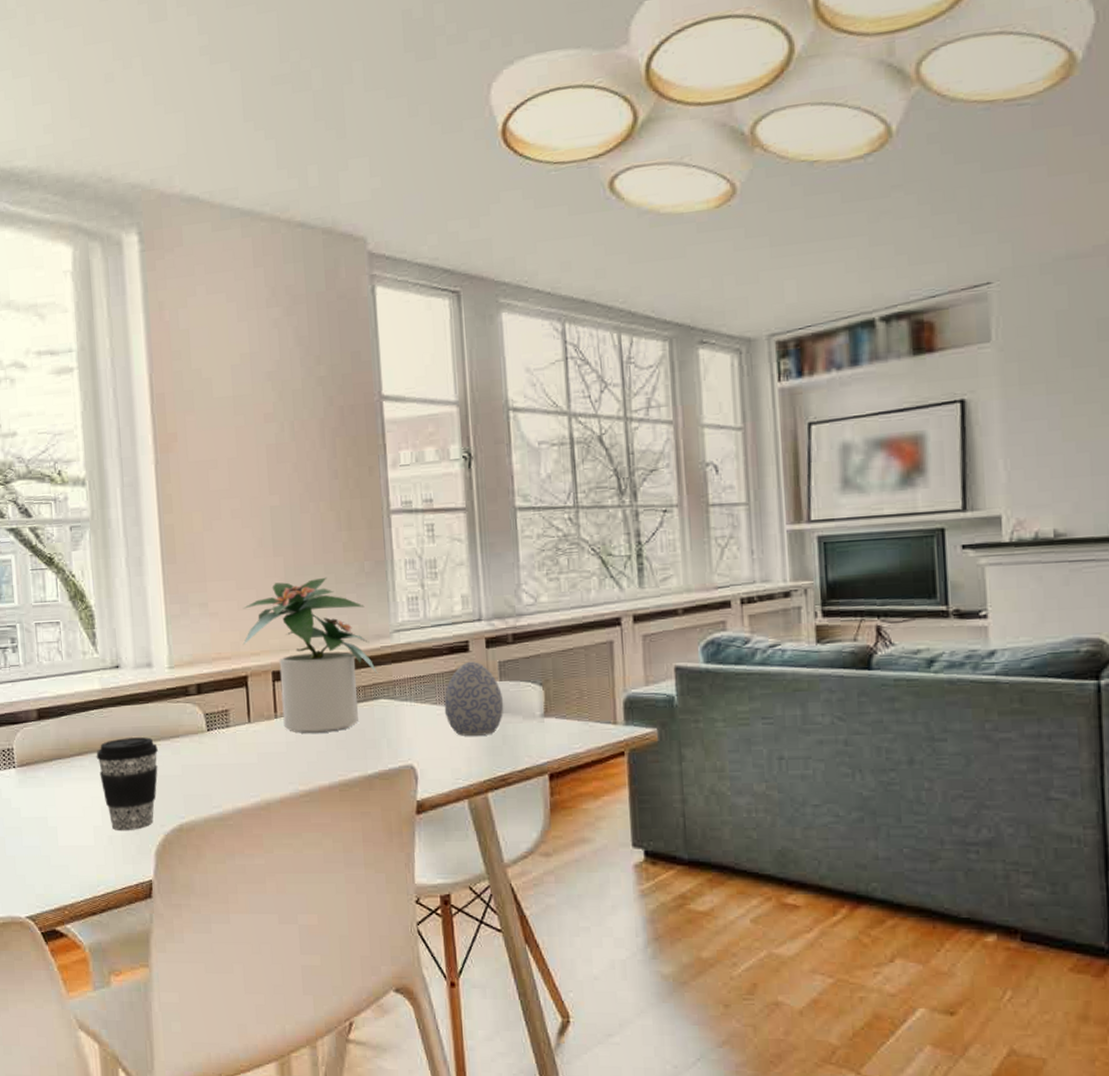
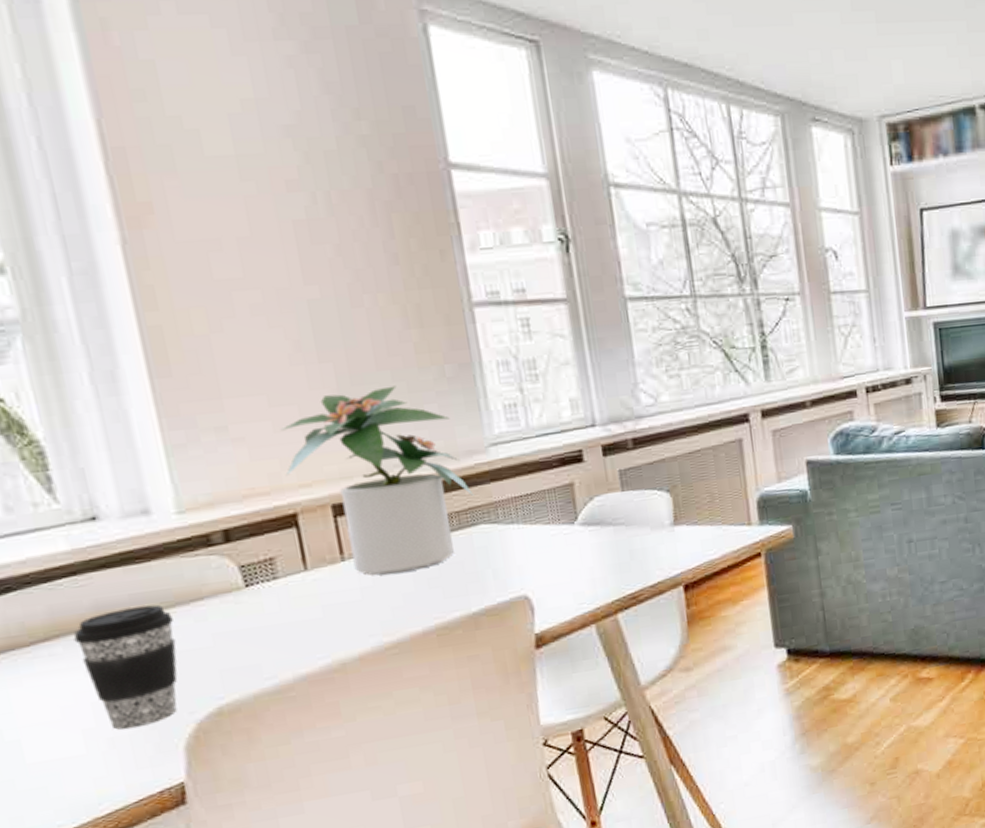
decorative egg: present [444,661,504,737] -> none [558,472,629,556]

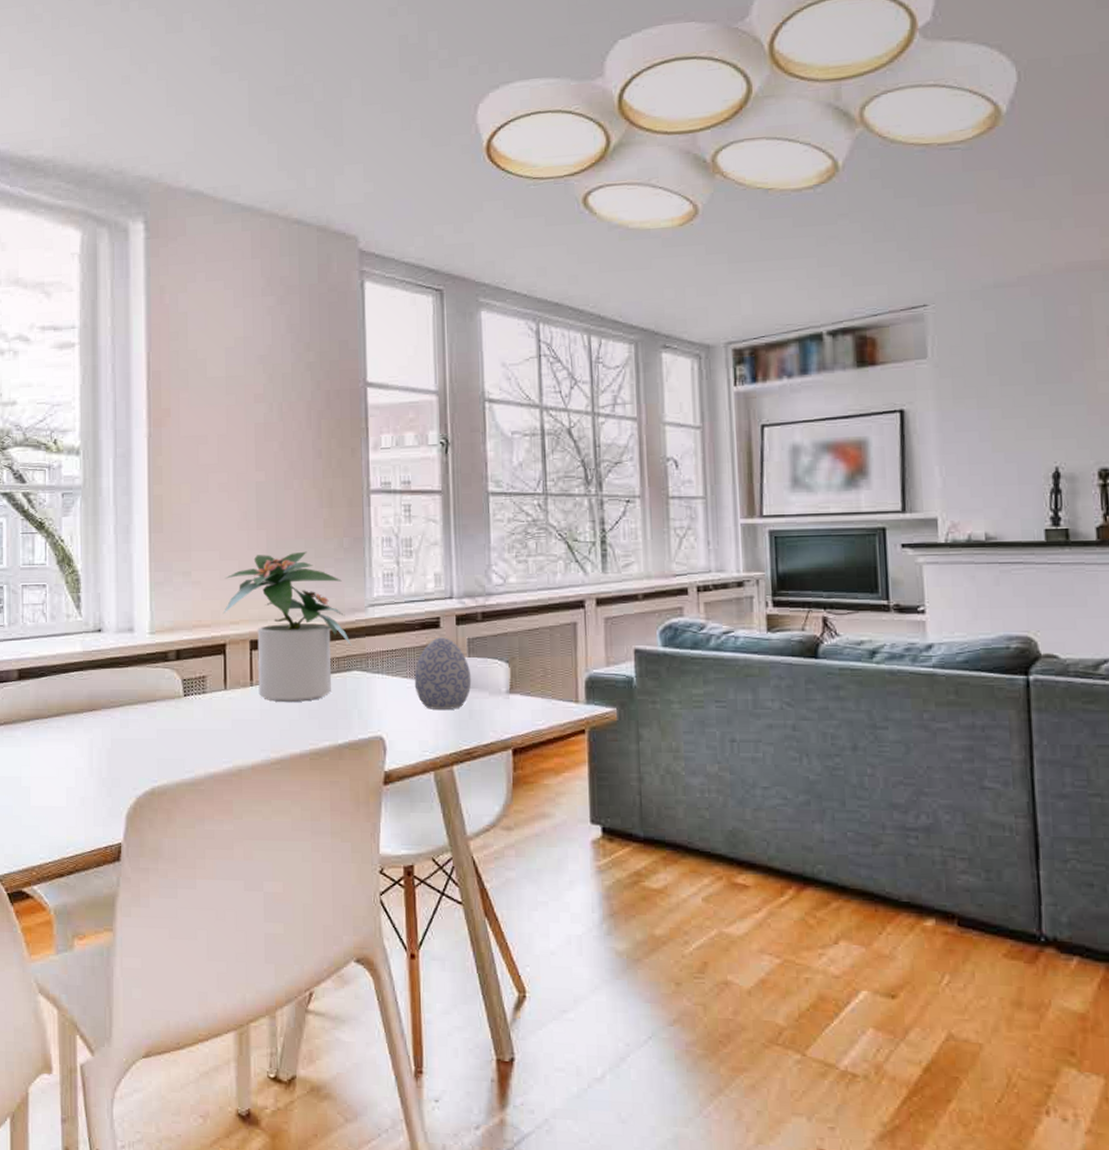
coffee cup: present [73,604,178,730] -> none [73,700,135,793]
decorative egg: none [558,472,629,556] -> present [414,637,472,711]

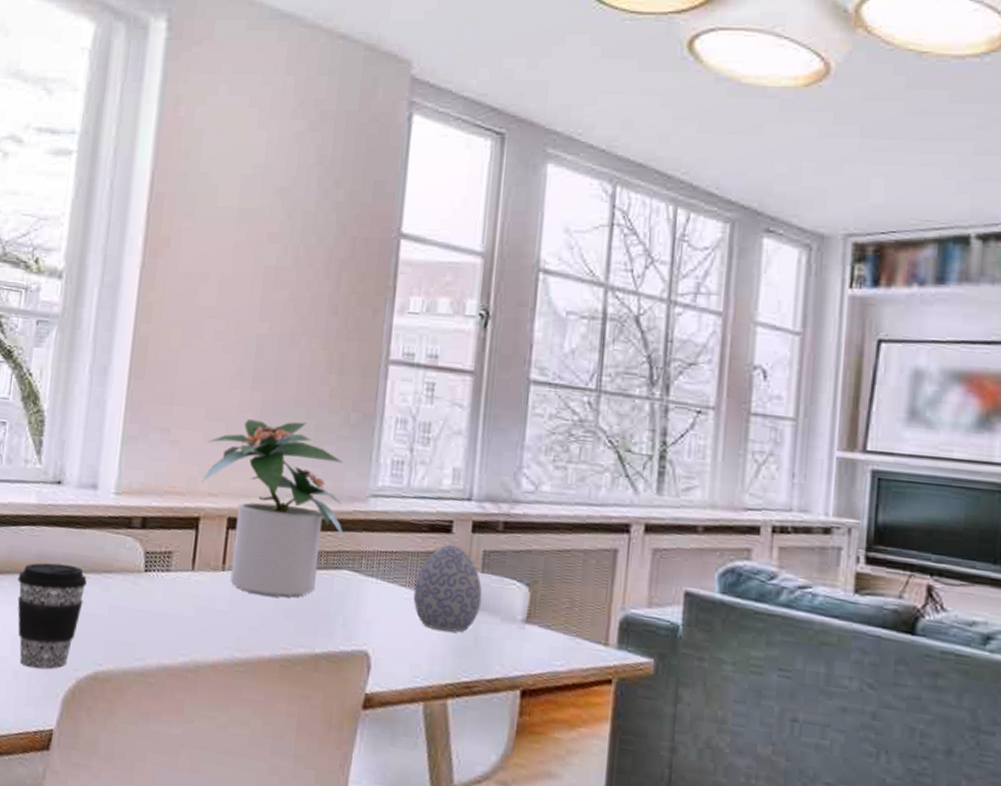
coffee cup: none [73,700,135,793] -> present [17,562,87,670]

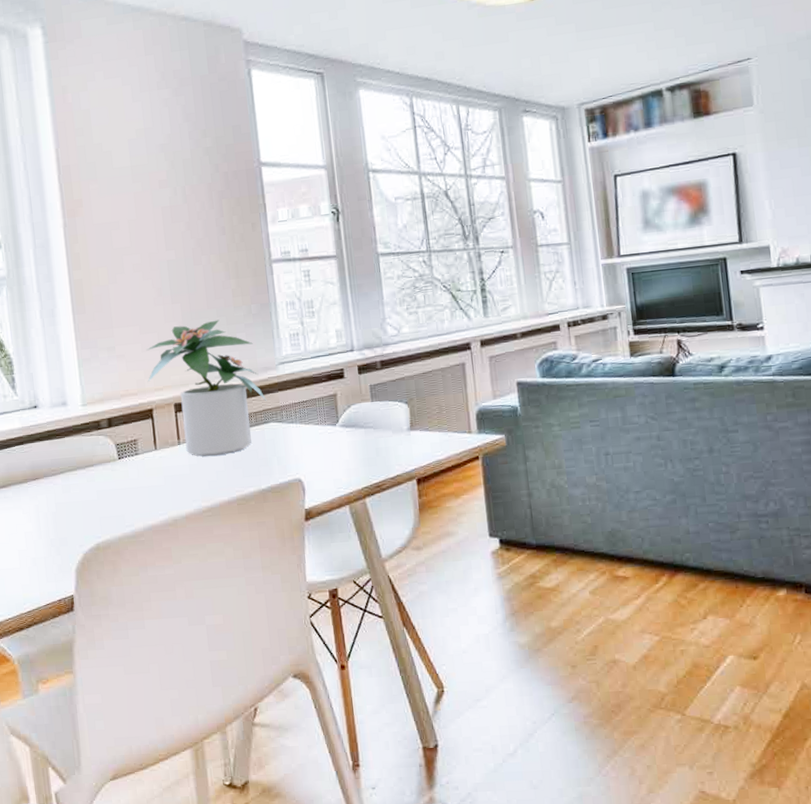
coffee cup: present [17,562,87,670] -> none [18,468,76,554]
decorative egg: present [413,544,483,633] -> none [324,386,376,451]

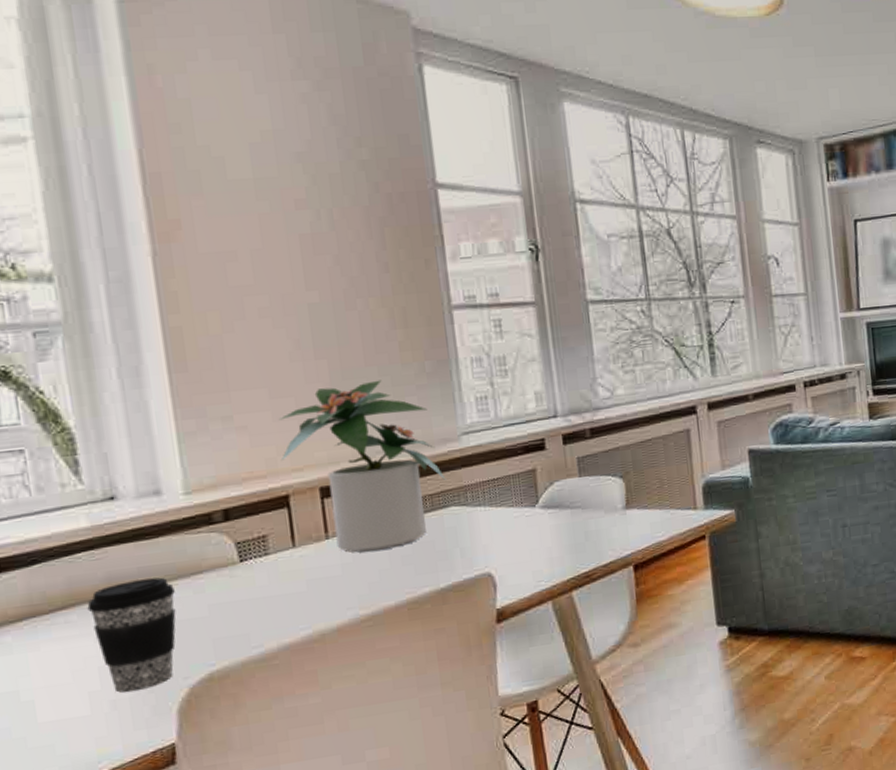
coffee cup: none [18,468,76,554] -> present [87,577,176,693]

